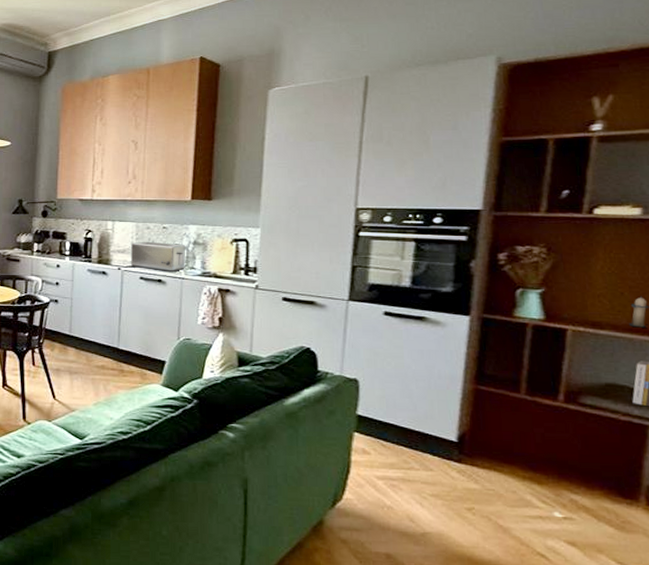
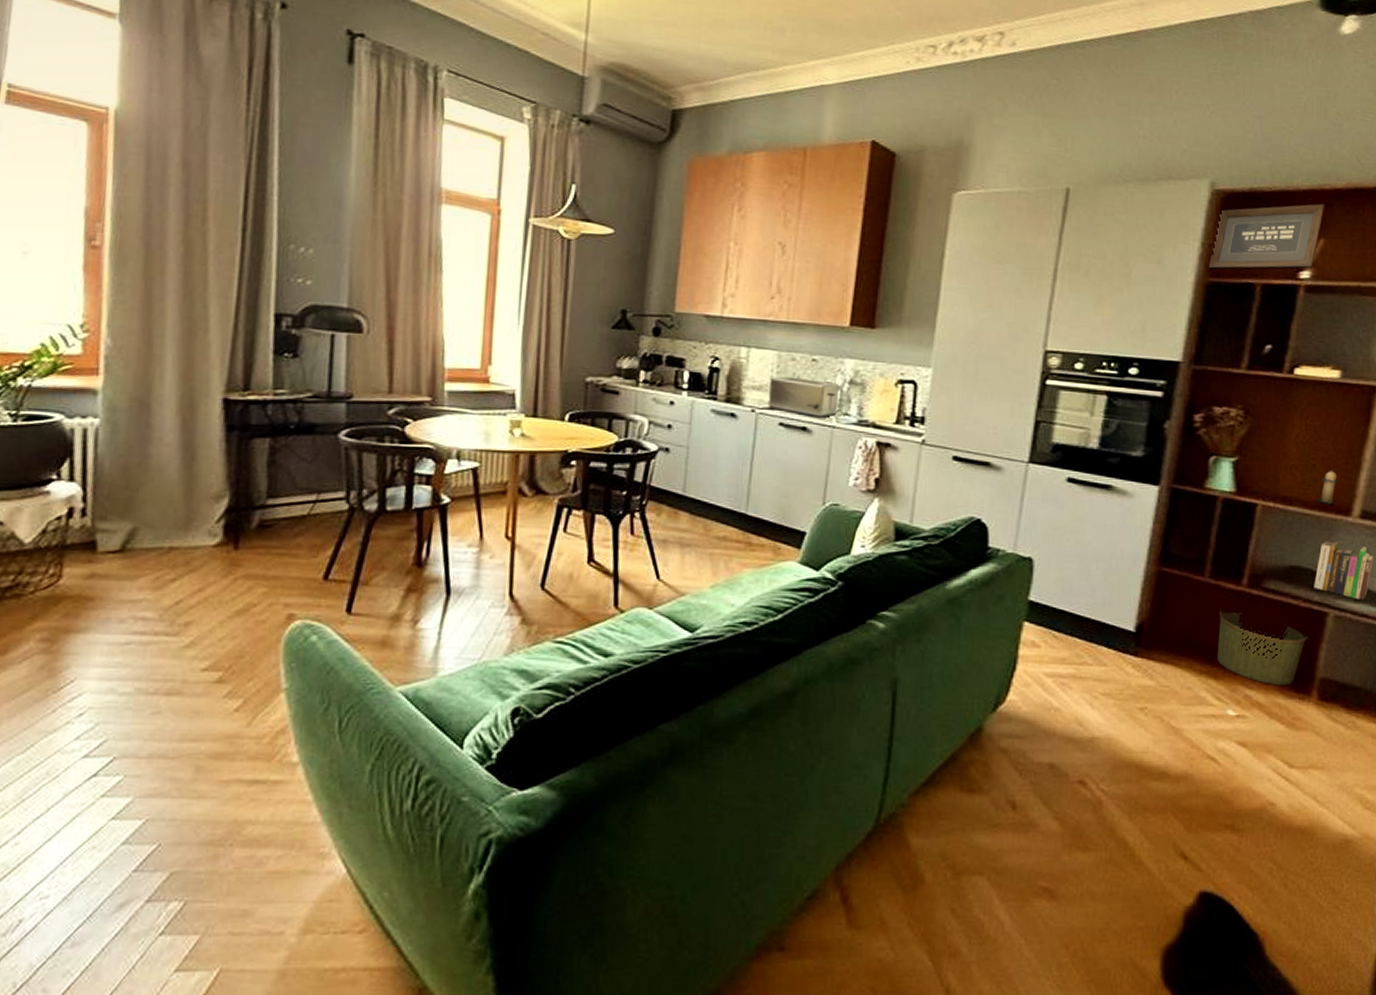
picture frame: none [501,64,612,131] -> present [1209,203,1325,270]
basket: none [537,424,631,492] -> present [1216,611,1308,686]

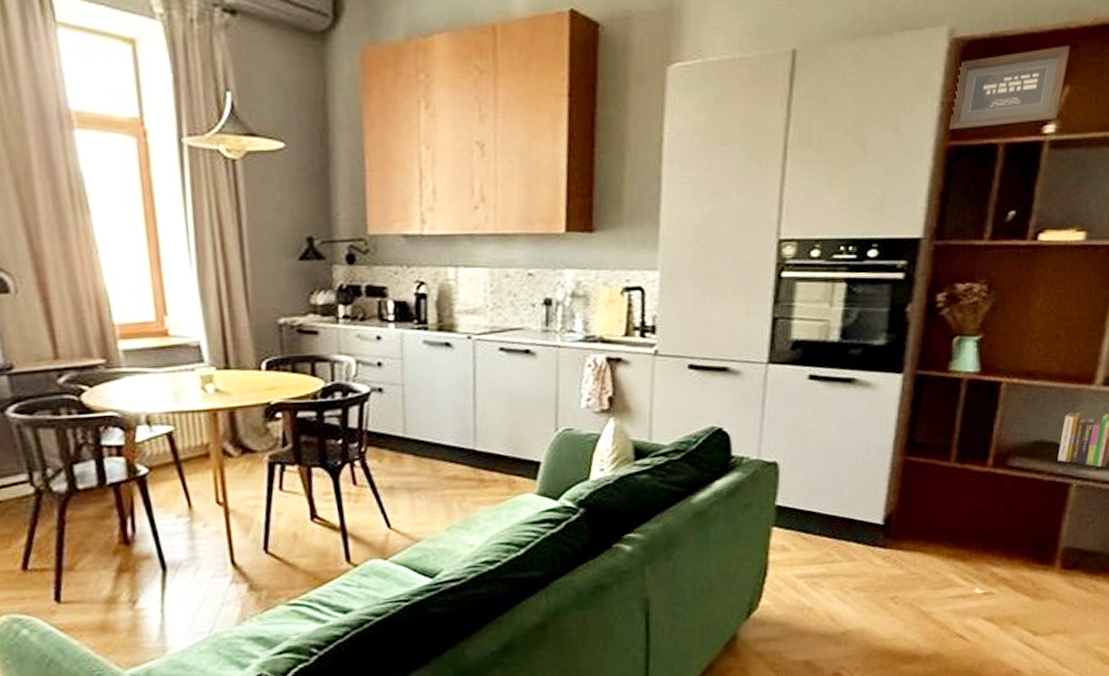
toaster: present [769,376,840,419] -> none [484,295,562,339]
basket: present [1216,611,1308,686] -> none [964,493,1052,560]
candle: present [1317,468,1339,505] -> none [1061,337,1083,375]

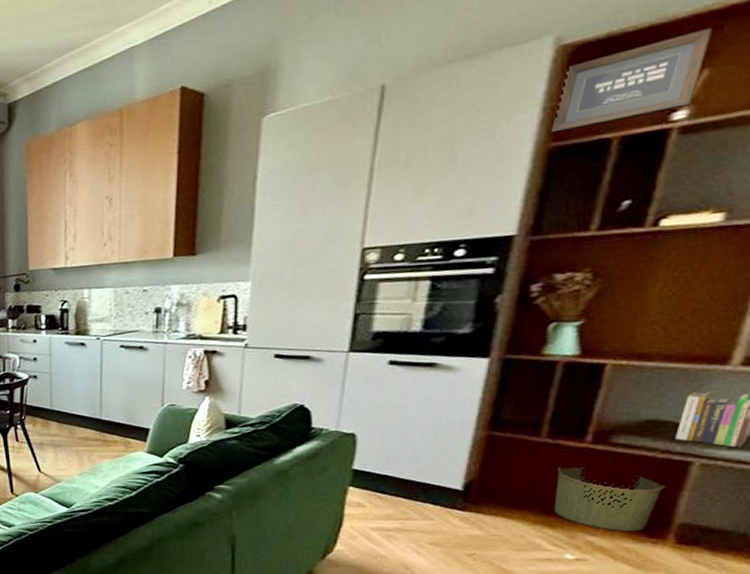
basket: none [964,493,1052,560] -> present [553,467,666,532]

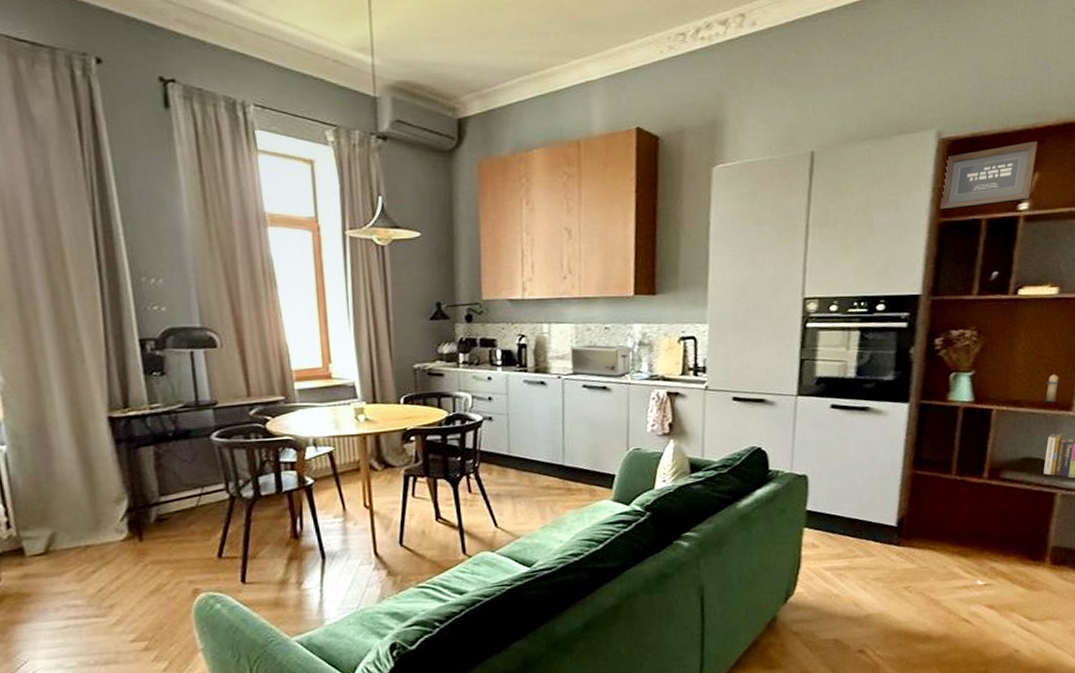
toaster: none [110,306,169,338] -> present [571,344,631,378]
basket: present [553,467,666,532] -> none [965,501,1041,557]
candle: none [684,318,715,356] -> present [1043,372,1061,403]

